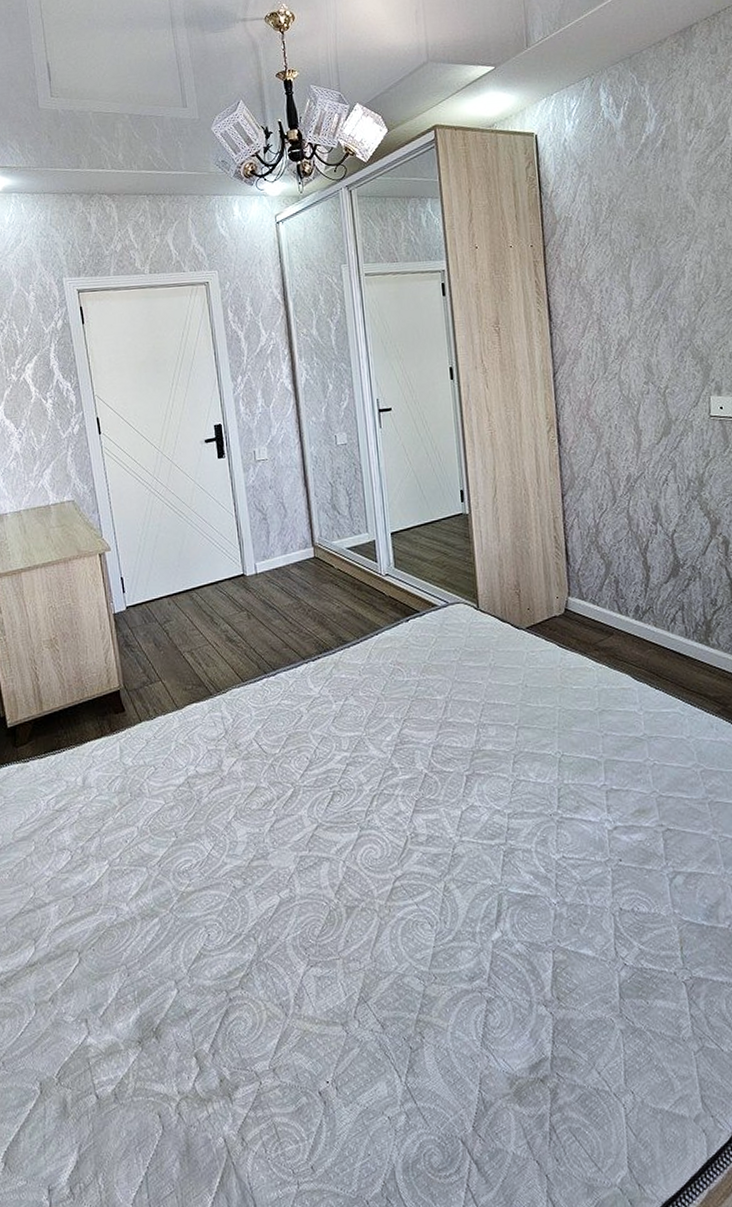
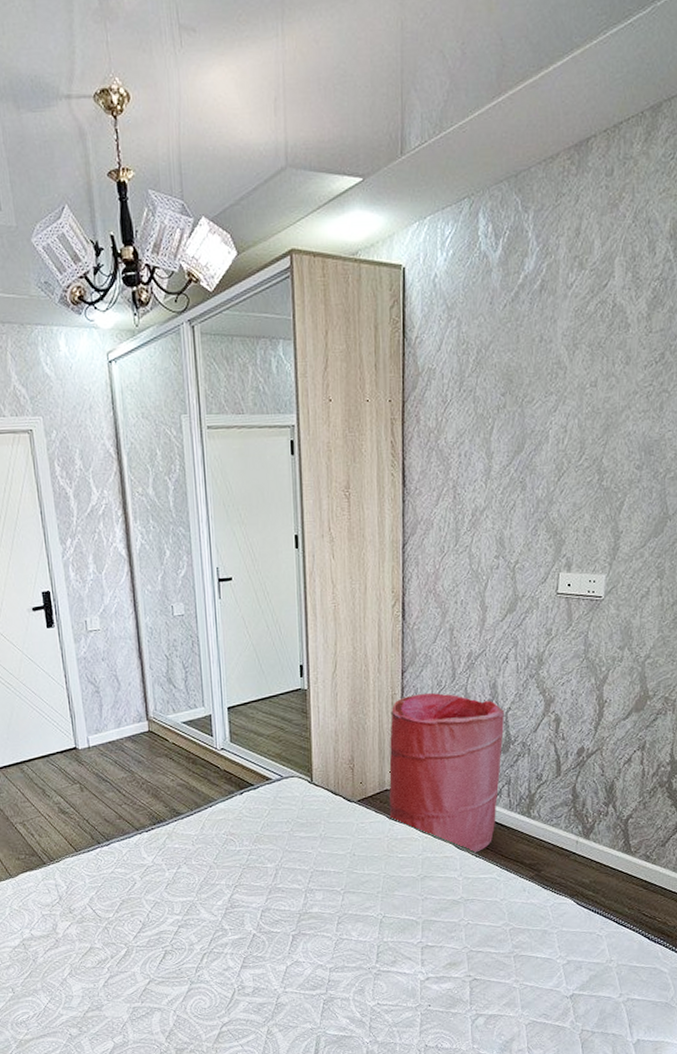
laundry hamper: none [554,516,673,686] -> present [389,693,504,854]

